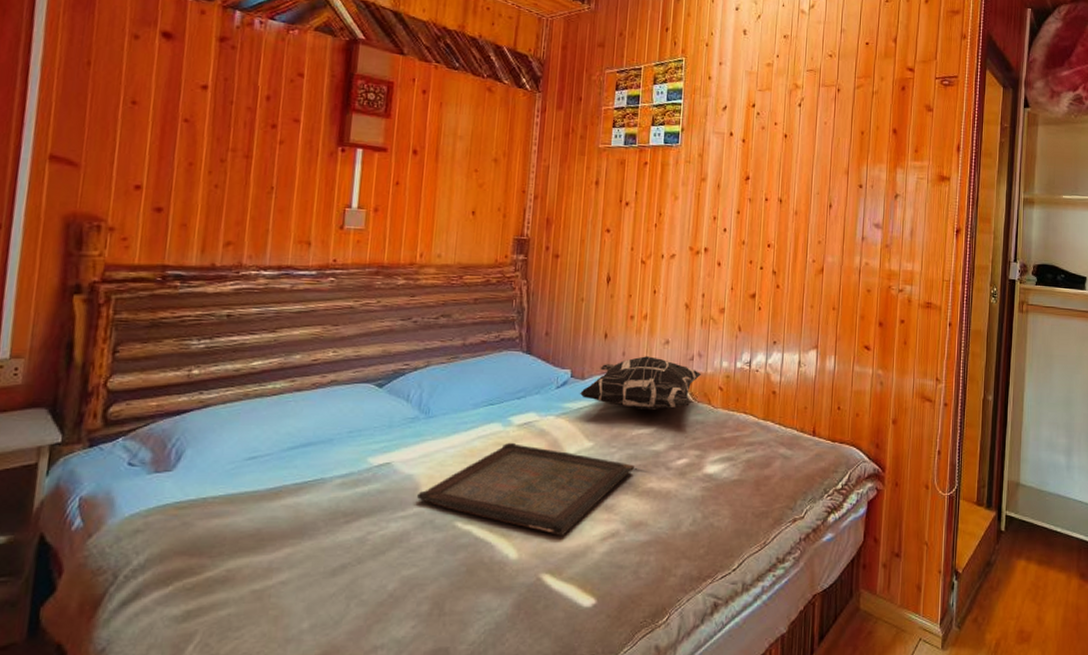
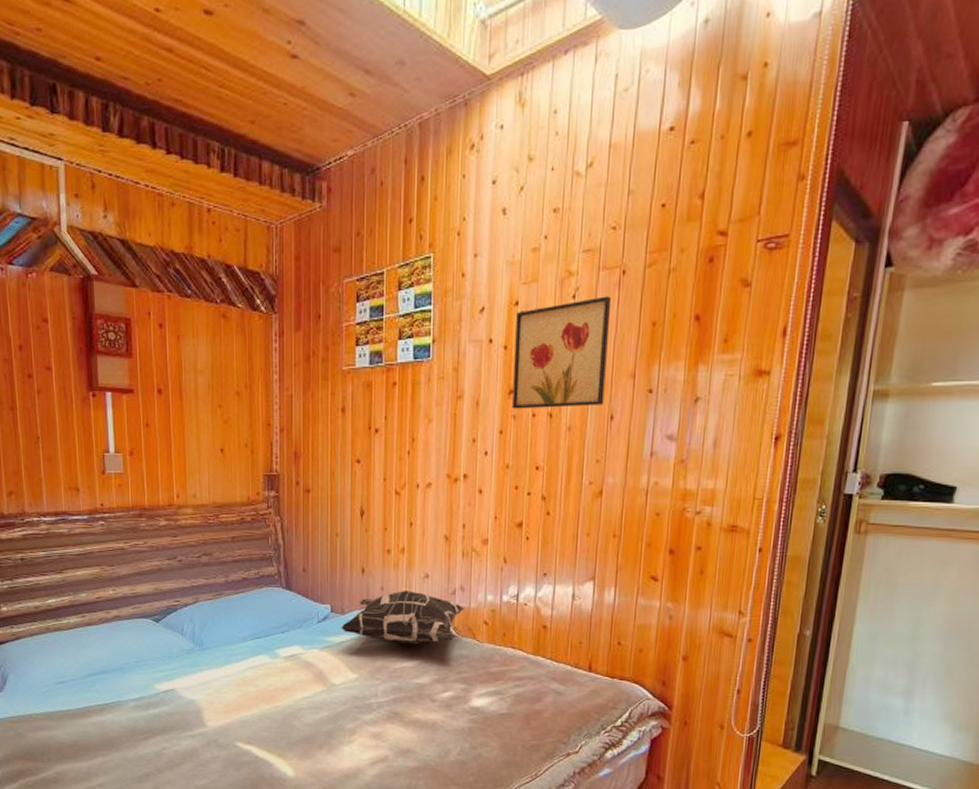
serving tray: present [417,442,634,537] -> none [201,673,399,759]
wall art: none [749,107,830,195] -> present [512,296,612,409]

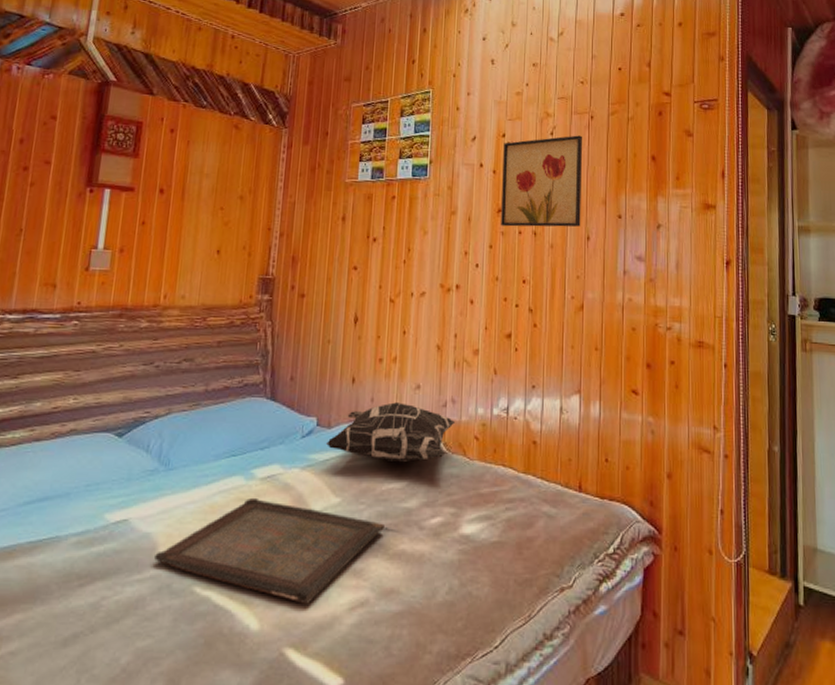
serving tray: none [201,673,399,759] -> present [154,497,384,605]

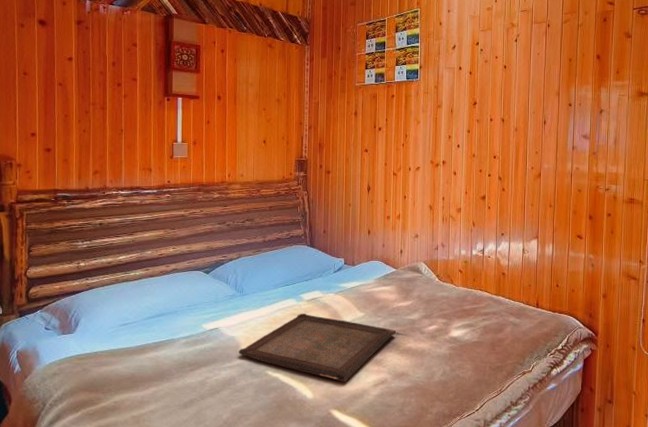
decorative pillow: present [325,402,456,463] -> none [351,247,445,289]
wall art: present [501,135,583,227] -> none [476,41,541,116]

